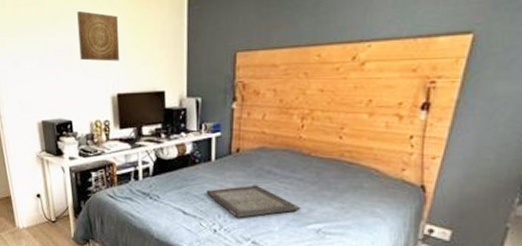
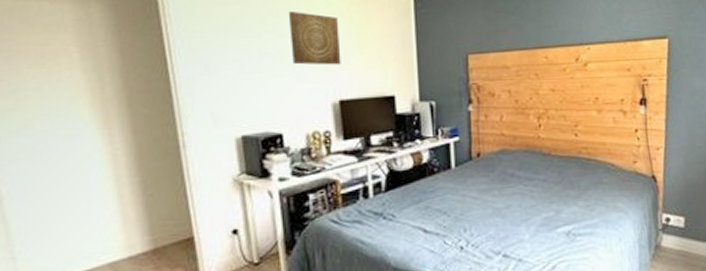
serving tray: present [206,185,301,218] -> none [448,190,548,230]

